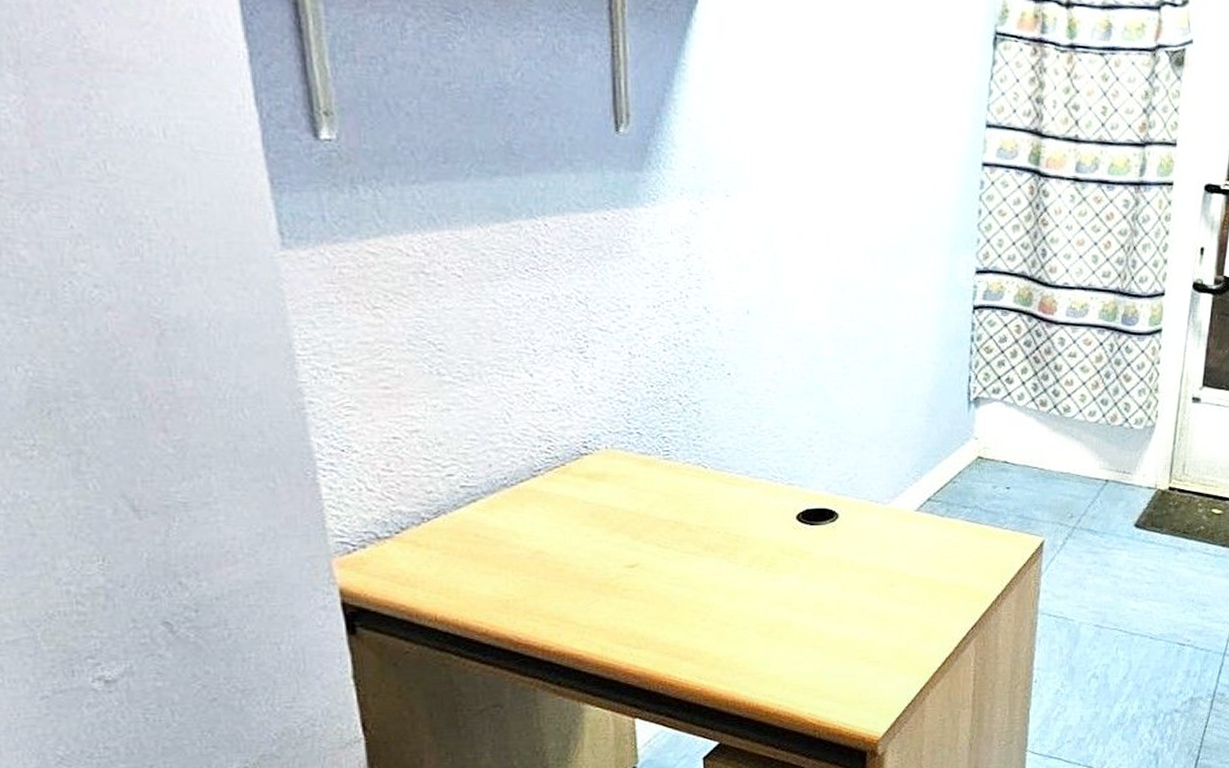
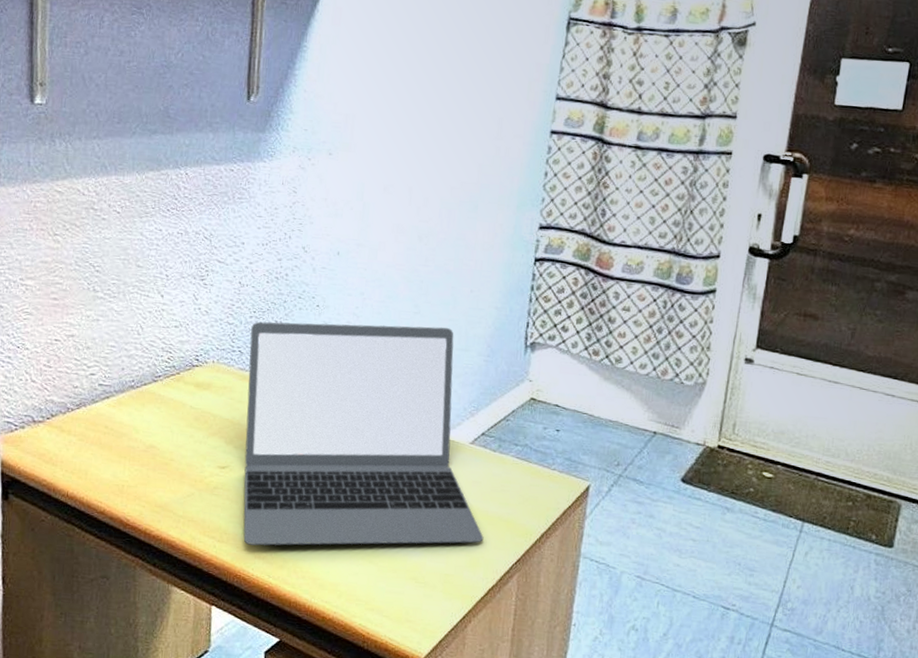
laptop: none [650,388,937,647] -> present [243,321,484,546]

